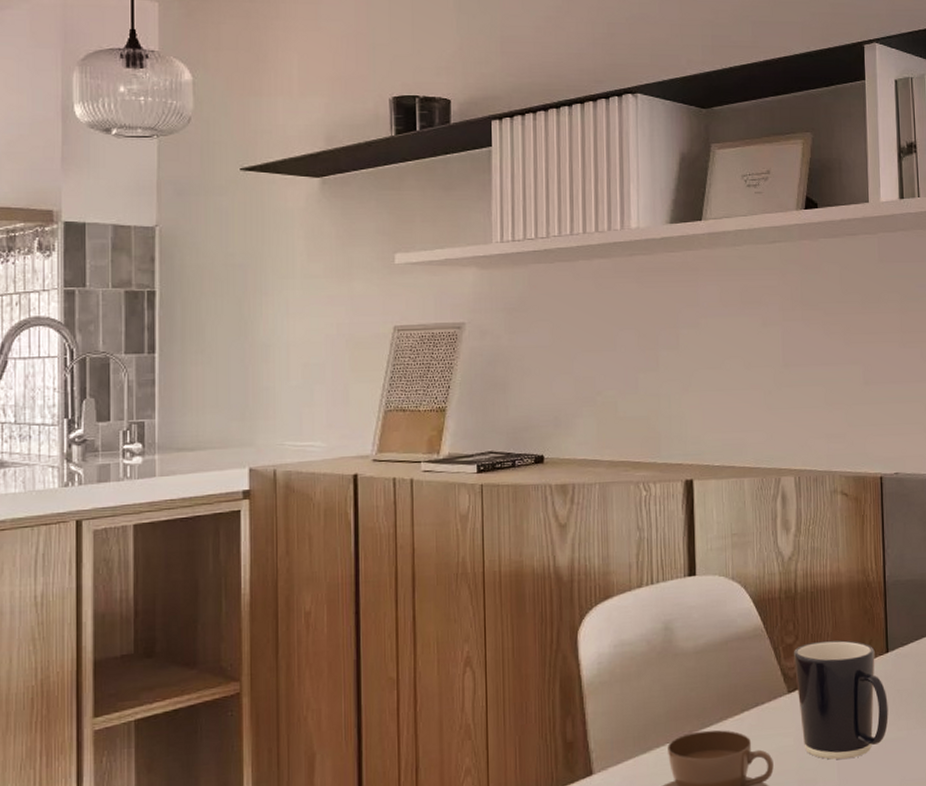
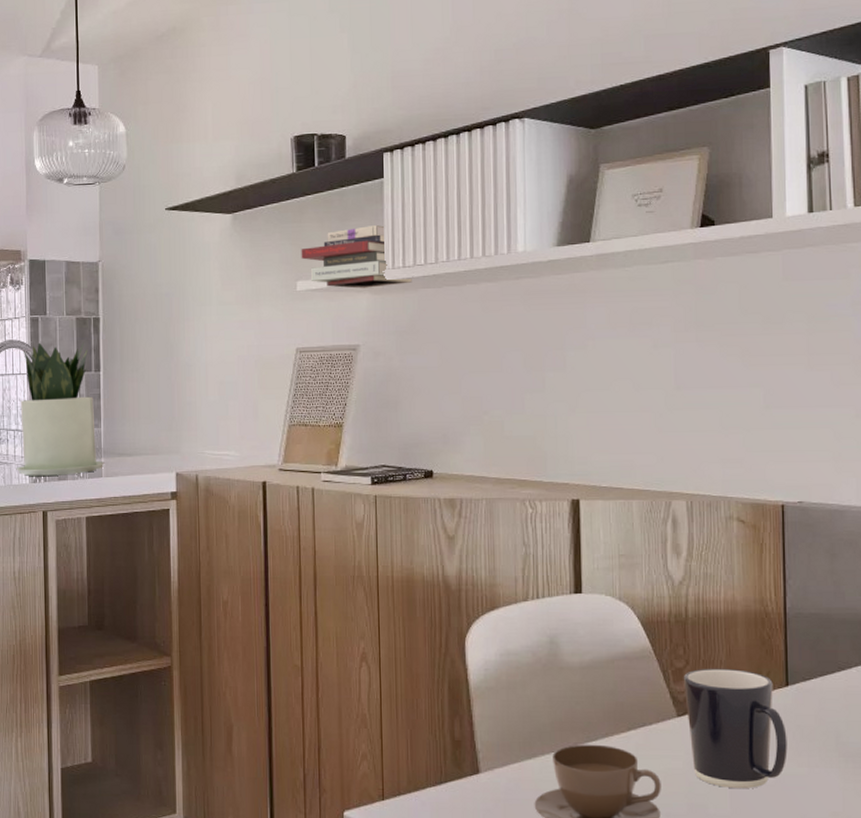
planter: none [40,319,159,479] -> present [16,342,105,476]
books: none [400,195,522,263] -> present [301,224,412,289]

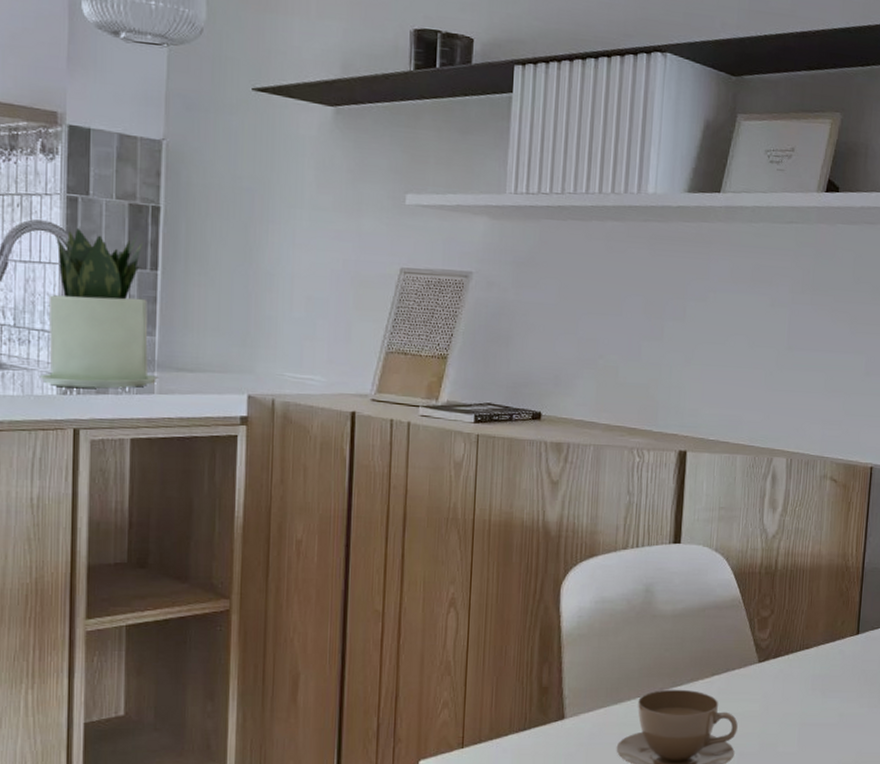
books: present [301,224,412,289] -> none [413,143,535,212]
mug: present [683,668,788,789] -> none [767,617,853,729]

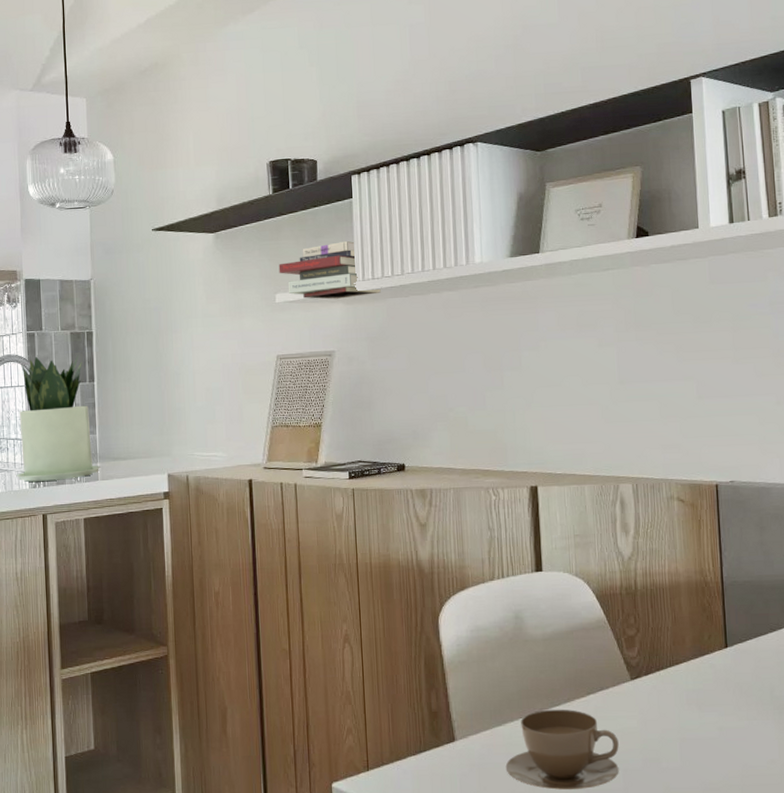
books: none [413,143,535,212] -> present [278,240,381,300]

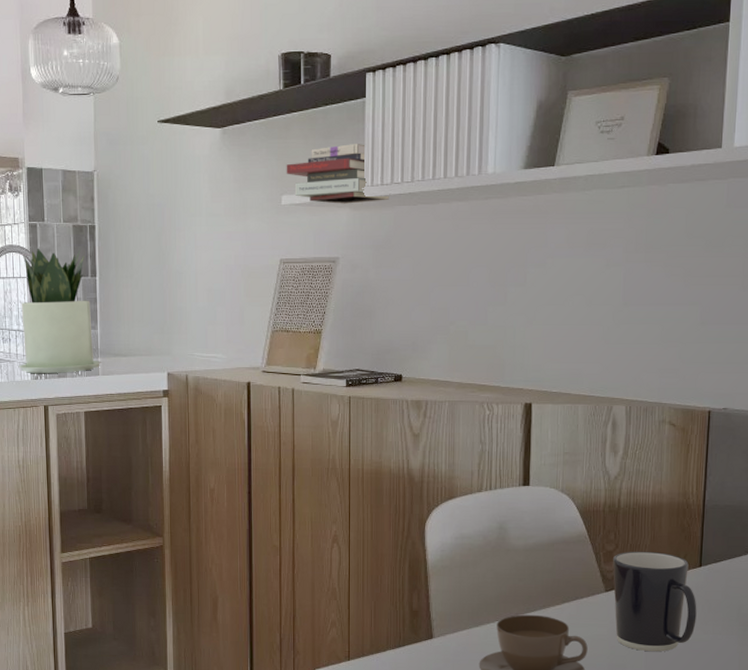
mug: none [634,634,729,744] -> present [612,551,697,652]

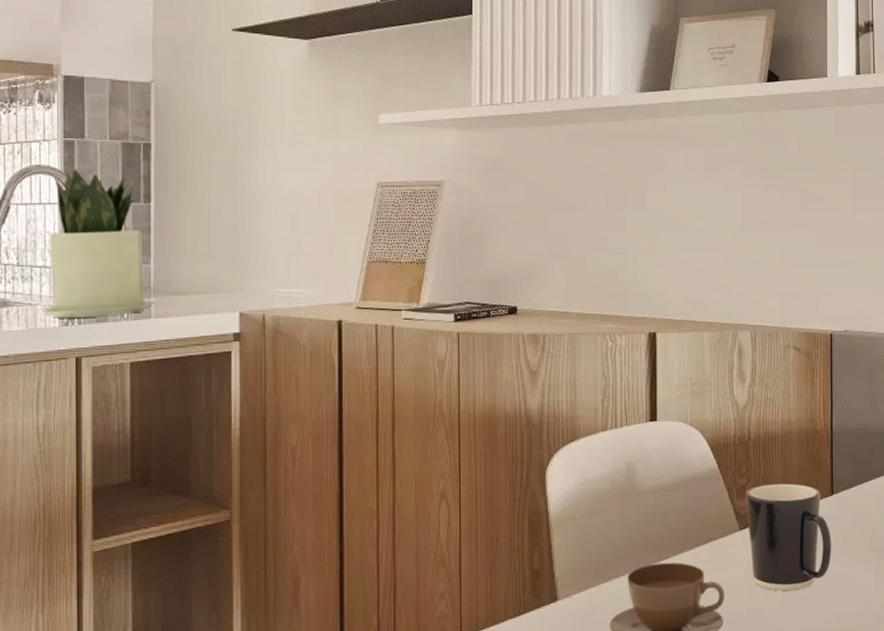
books: present [286,143,389,204] -> none [384,60,499,124]

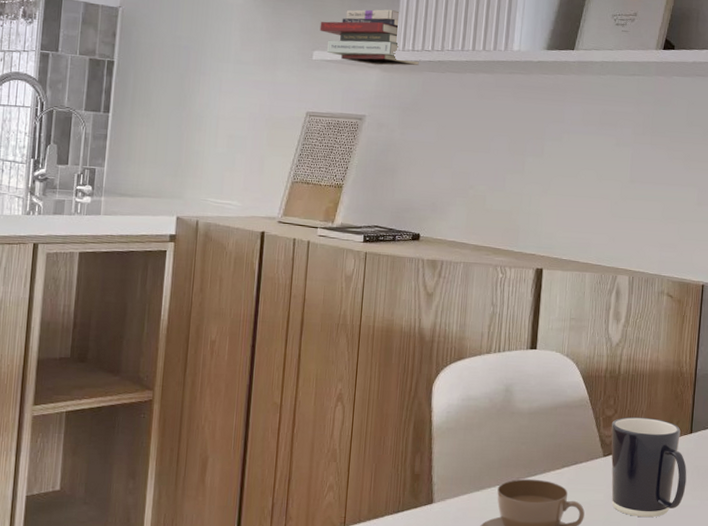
planter: present [42,169,154,318] -> none [8,78,105,210]
books: none [384,60,499,124] -> present [319,9,419,66]

